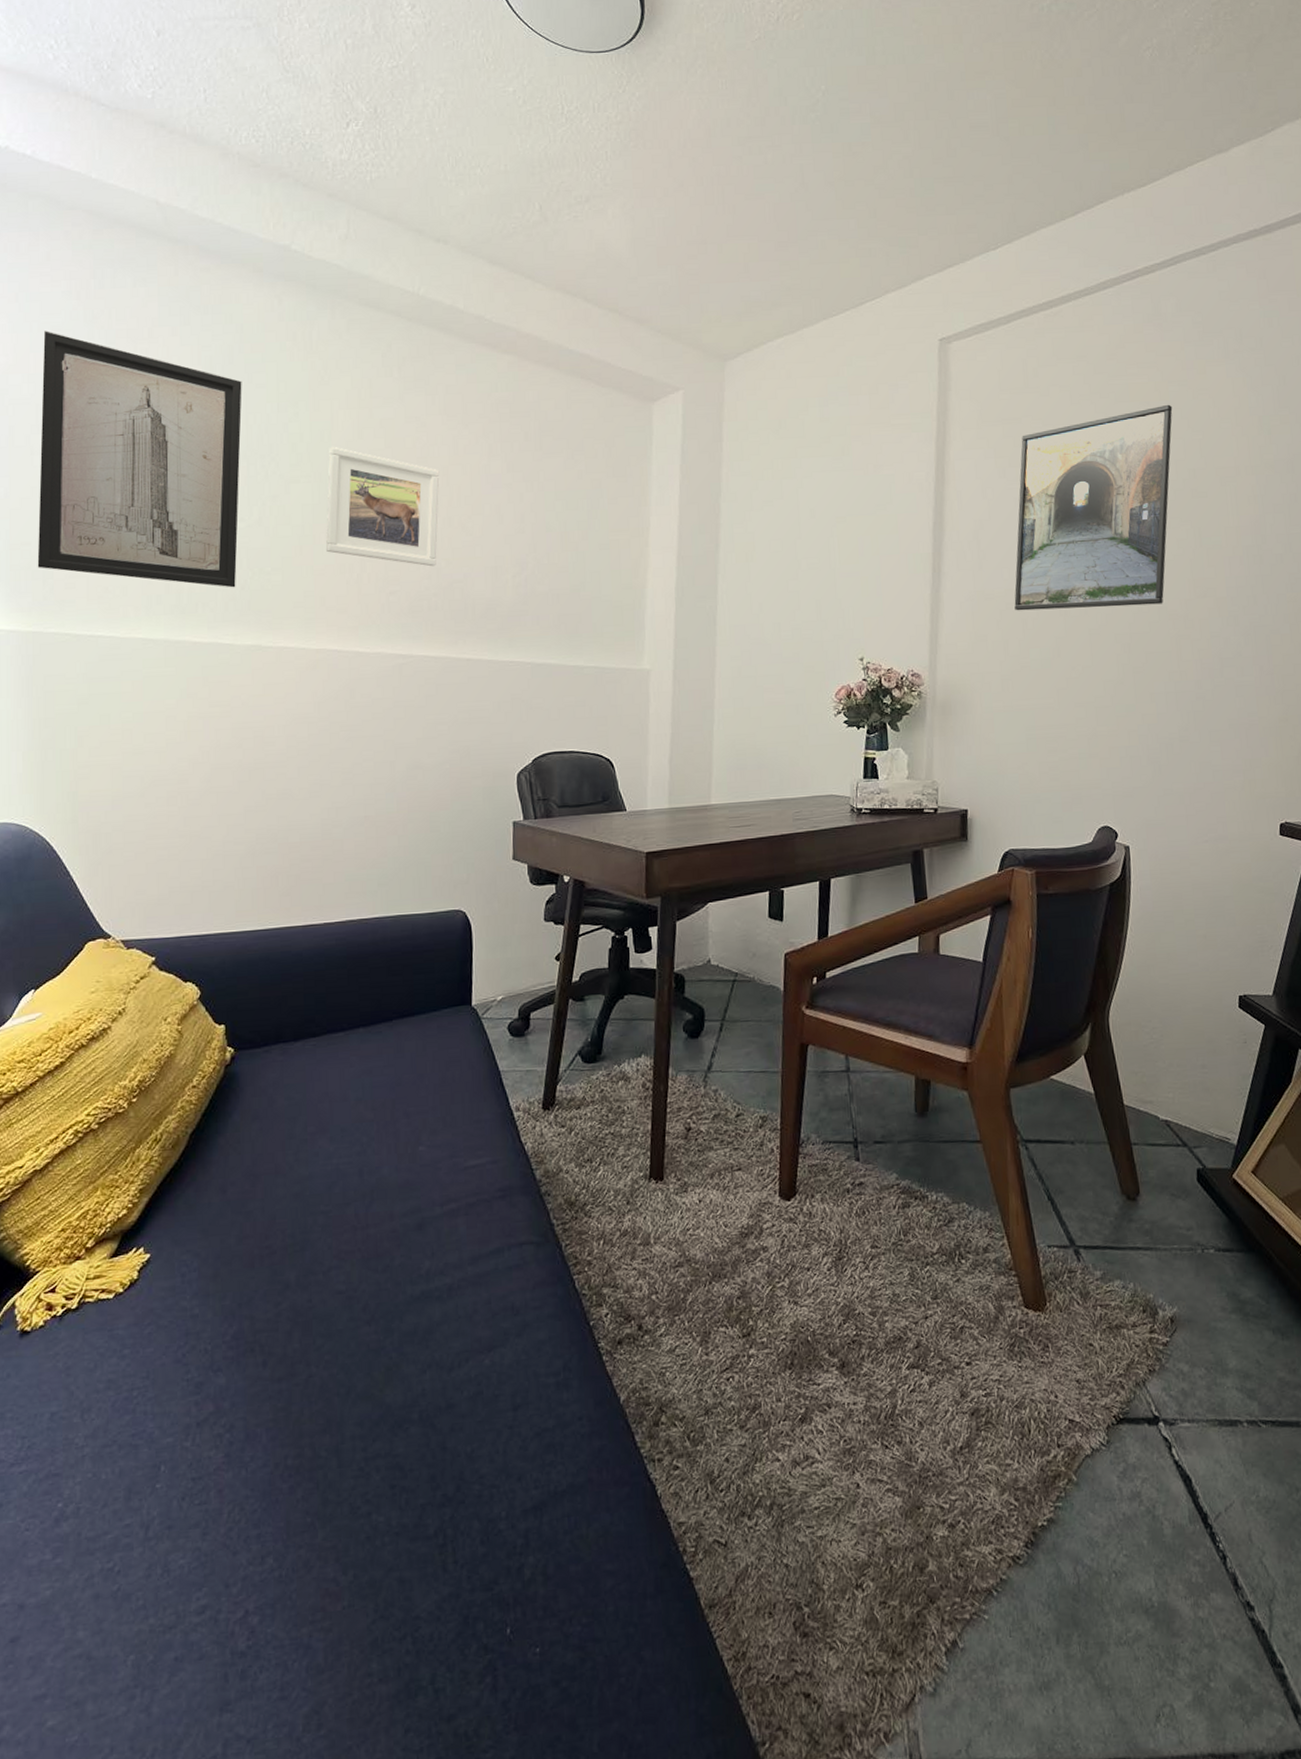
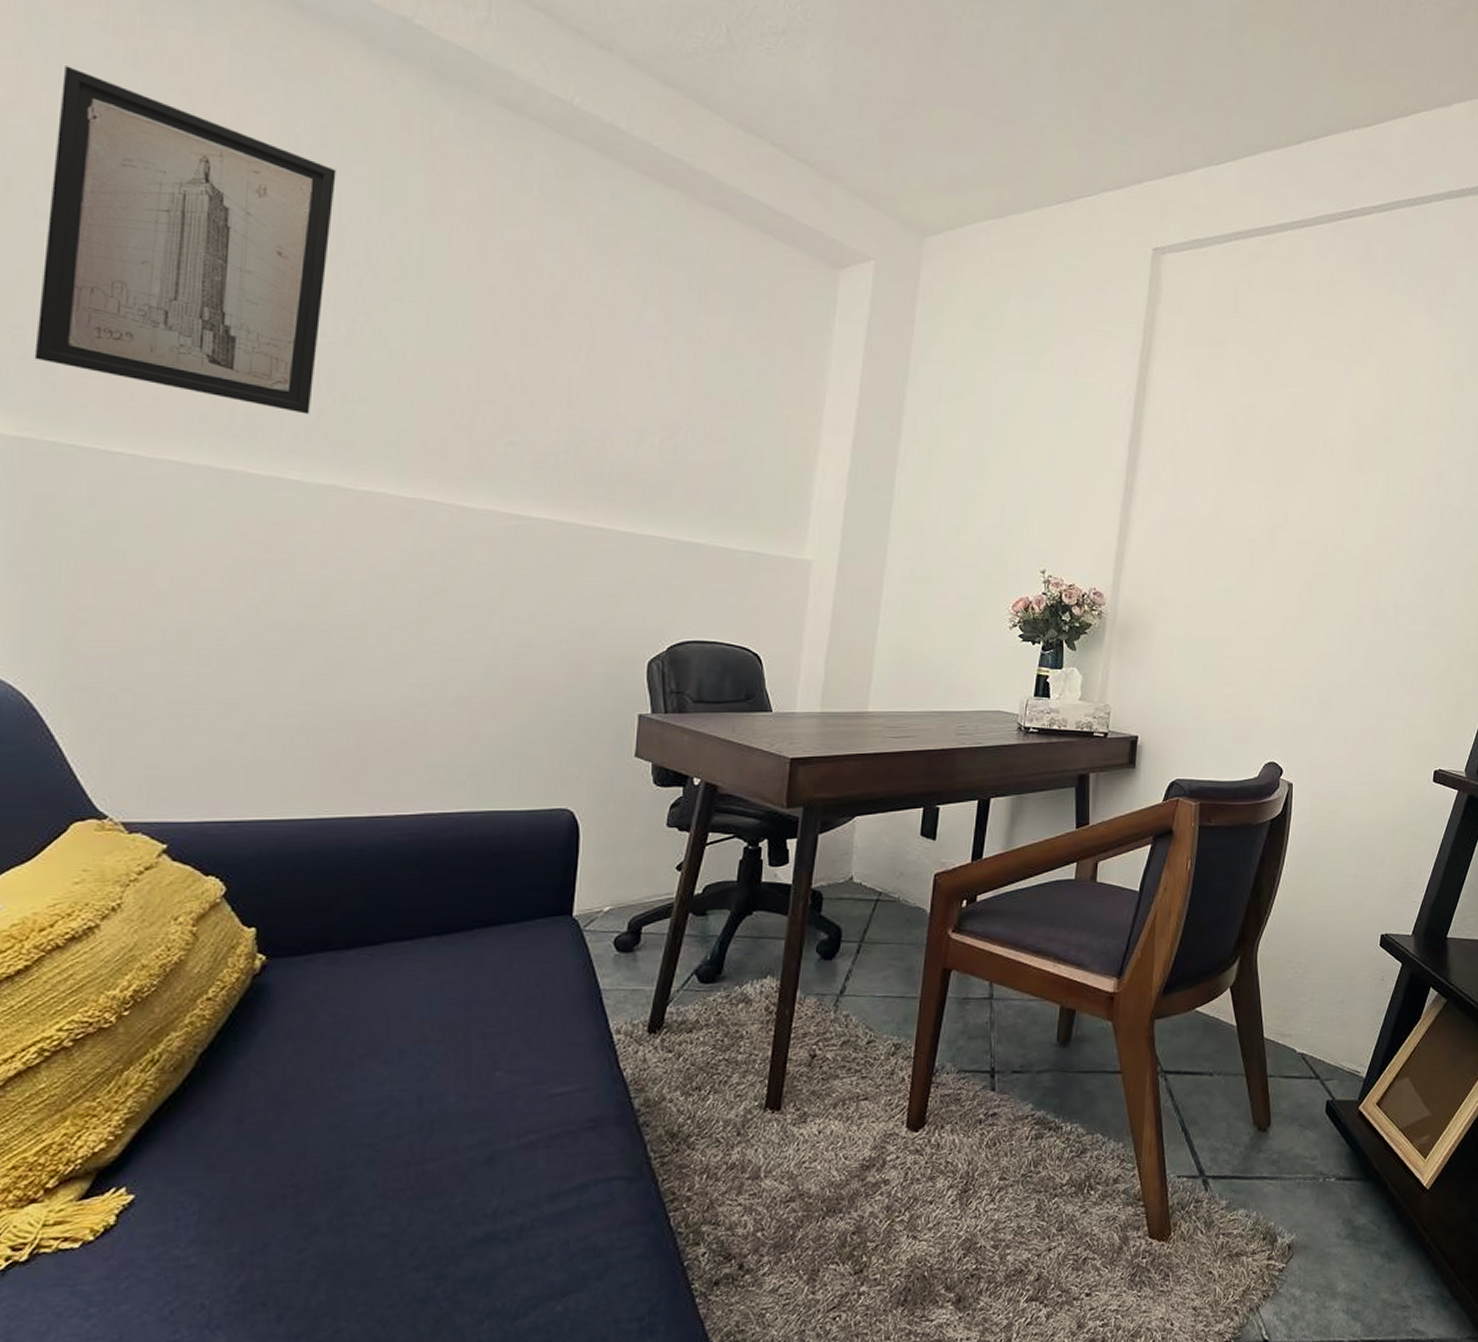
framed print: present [326,446,440,567] -> none [432,263,582,419]
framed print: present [1014,404,1173,611] -> none [1204,348,1374,547]

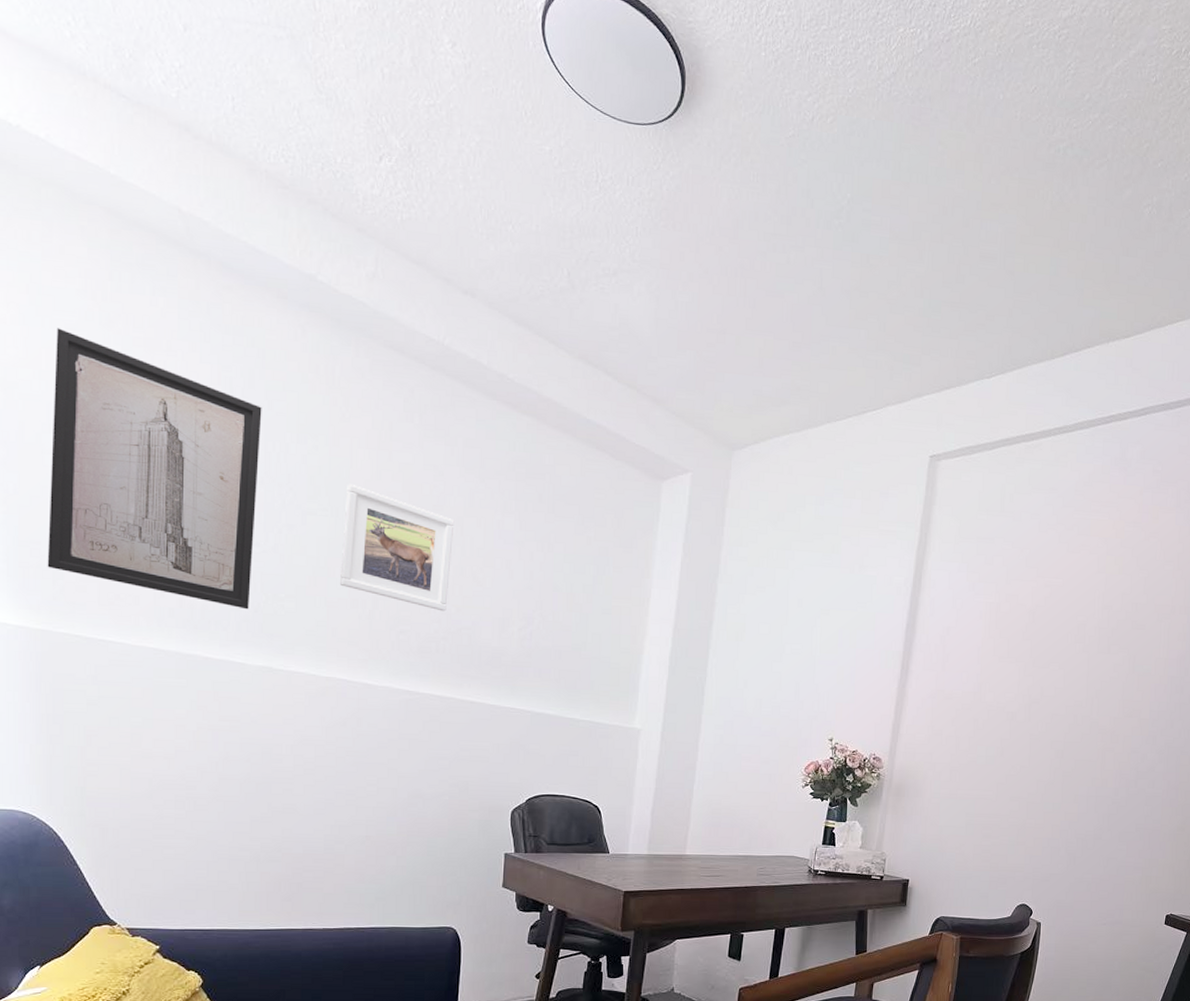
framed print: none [432,263,582,419] -> present [340,483,455,612]

